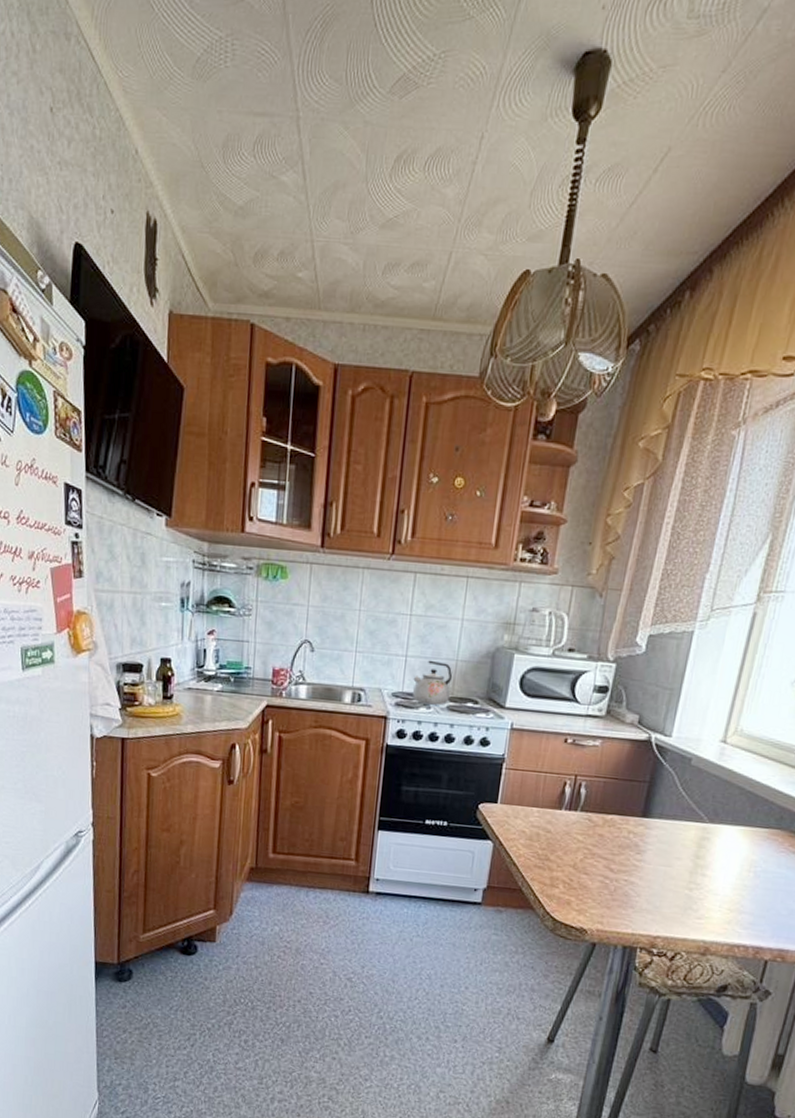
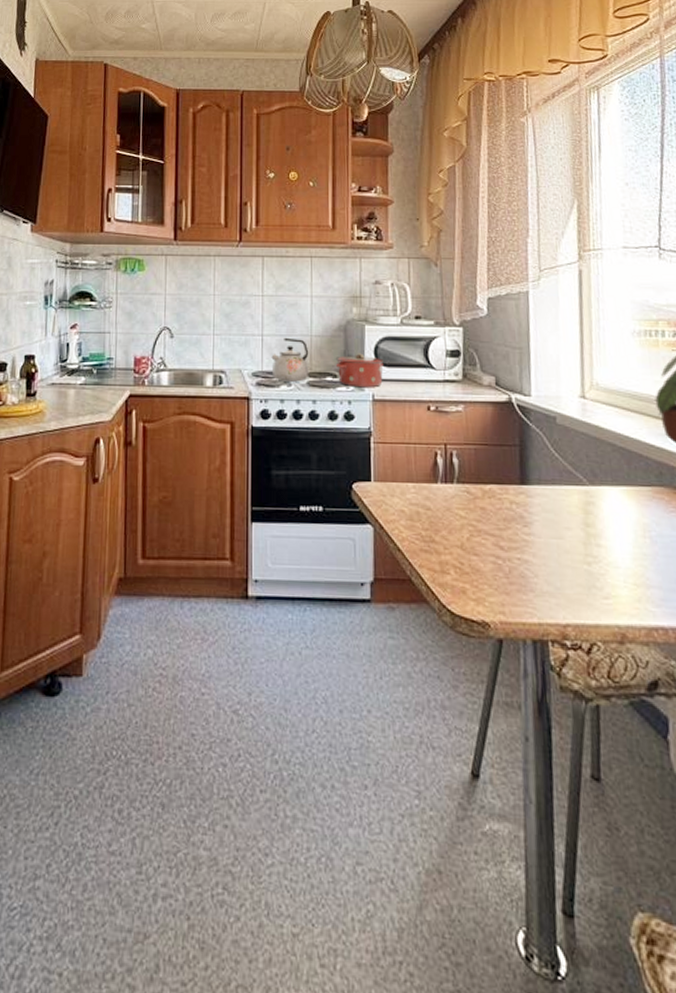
casserole: none [477,681,530,717] -> present [335,353,385,388]

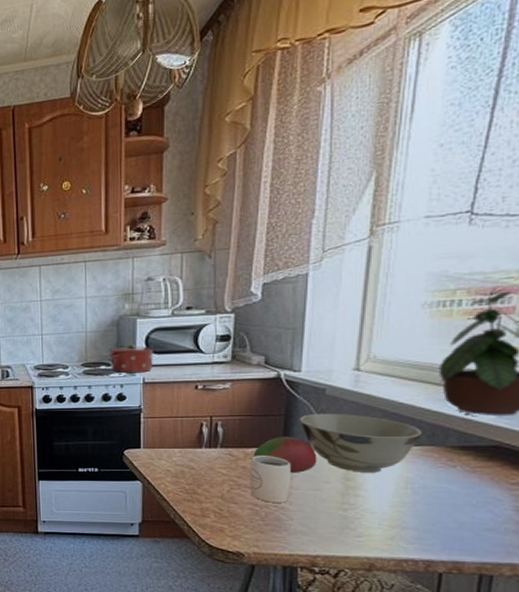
kettle: present [271,337,310,382] -> none [50,335,85,372]
mug: none [488,494,533,555] -> present [250,456,291,503]
fruit: none [491,471,556,518] -> present [253,437,317,474]
bowl: none [533,445,651,518] -> present [299,414,423,473]

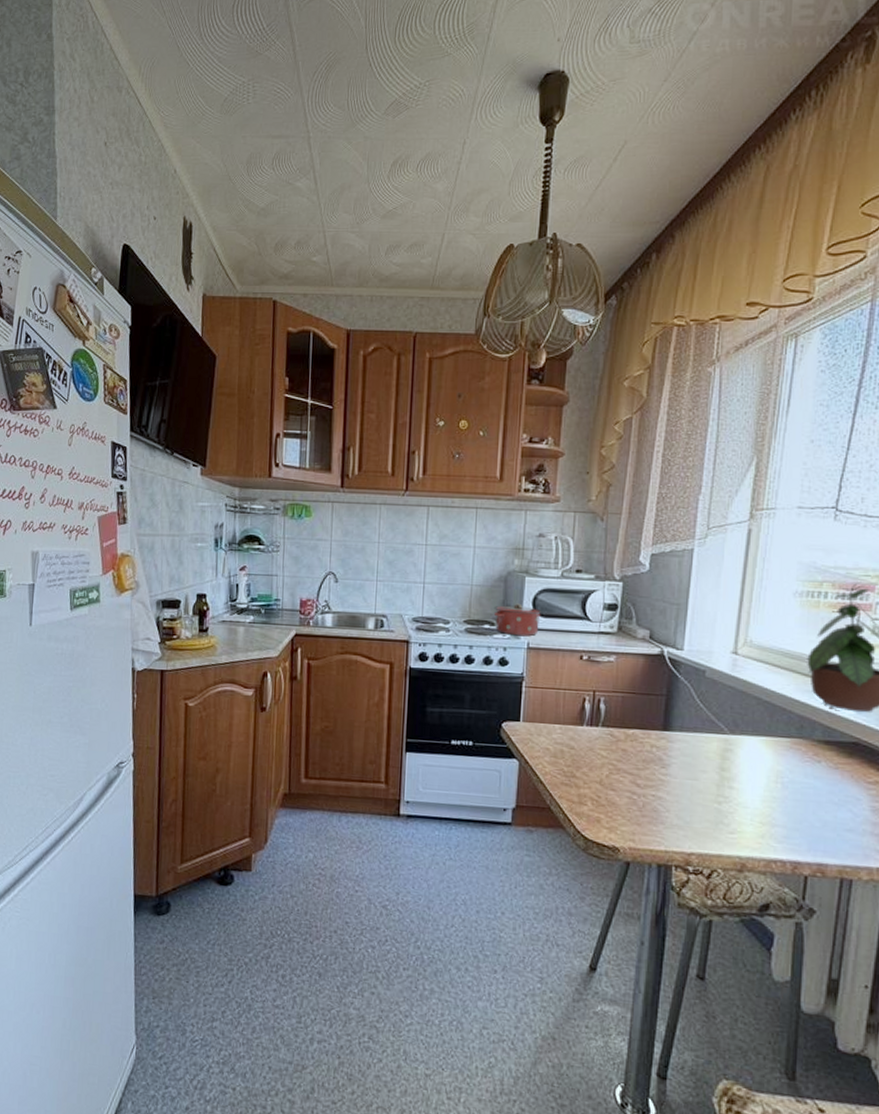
mug: present [250,456,291,503] -> none [629,738,670,792]
fruit: present [253,437,317,474] -> none [633,718,696,760]
bowl: present [299,414,423,473] -> none [679,696,792,764]

